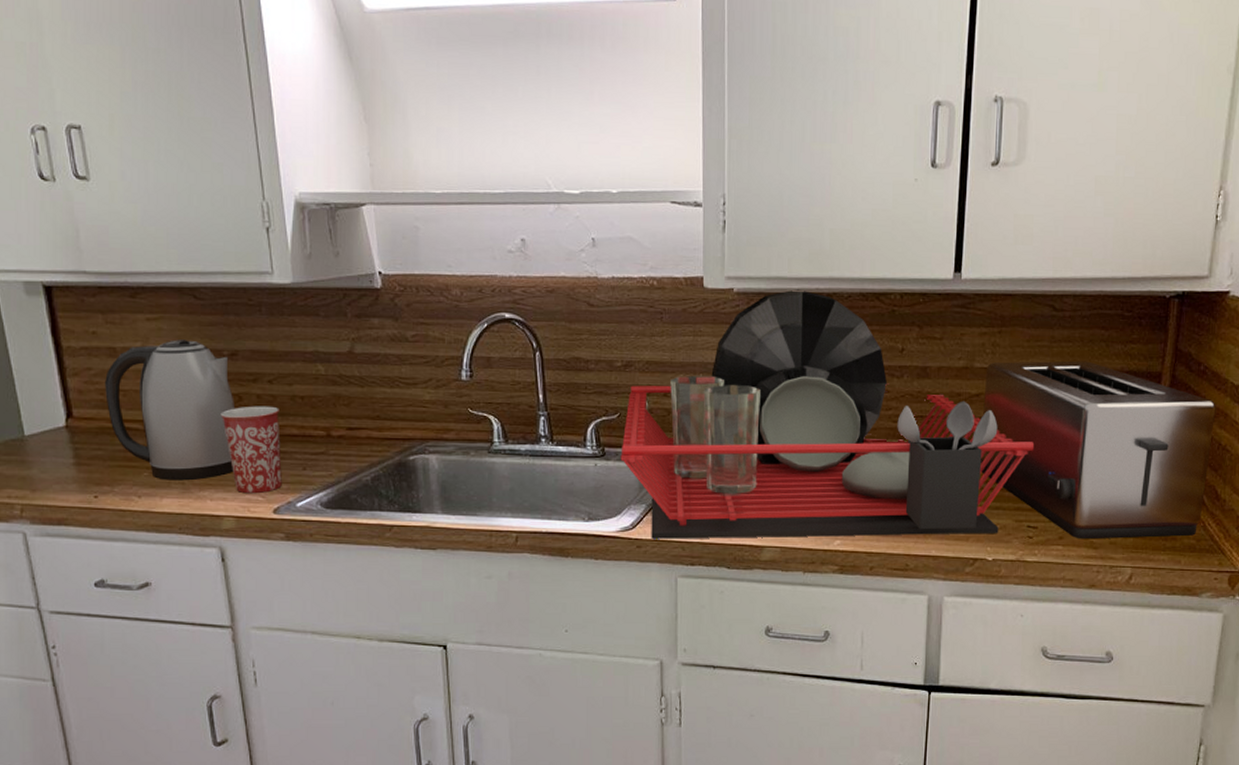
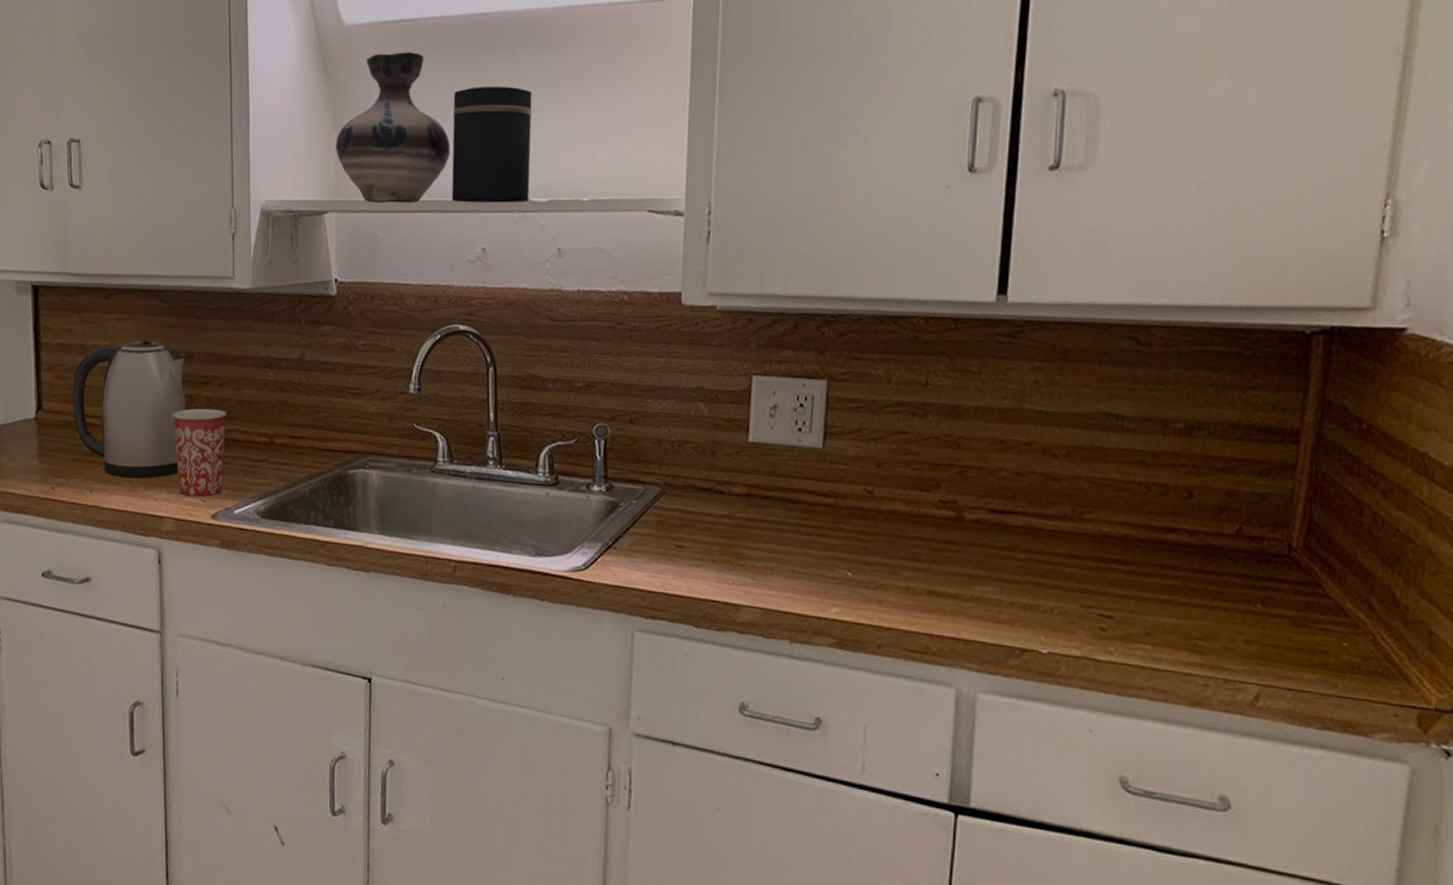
ceramic jug: none [367,41,484,196] -> present [335,52,451,204]
cylinder: none [483,78,563,195] -> present [451,85,533,204]
dish rack: present [620,289,1035,539] -> none [575,309,1110,620]
toaster: present [981,361,1216,540] -> none [1032,405,1389,652]

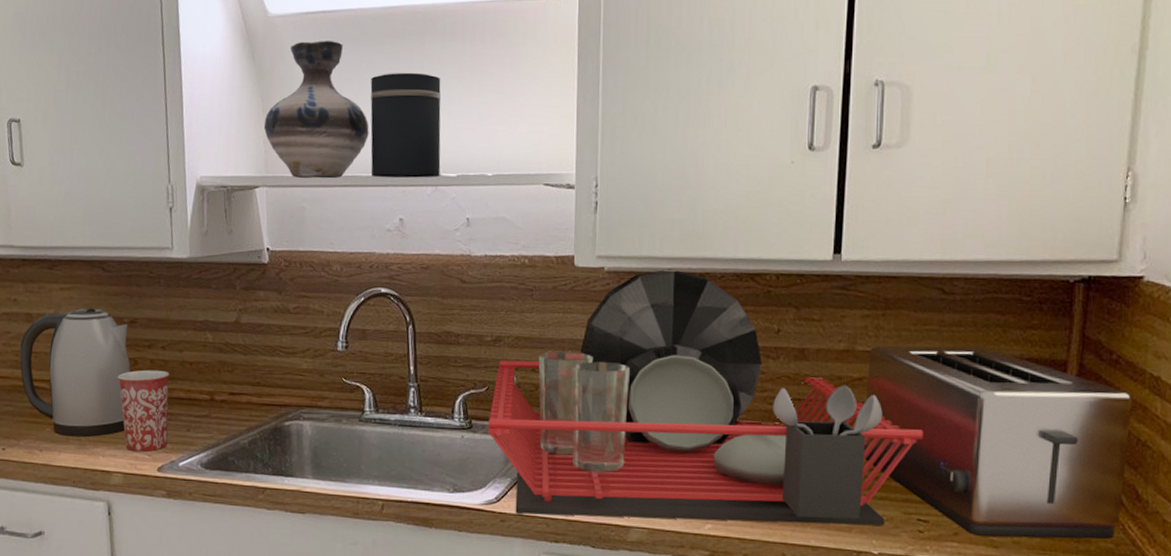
dish rack: none [575,309,1110,620] -> present [487,269,924,526]
toaster: none [1032,405,1389,652] -> present [864,345,1133,540]

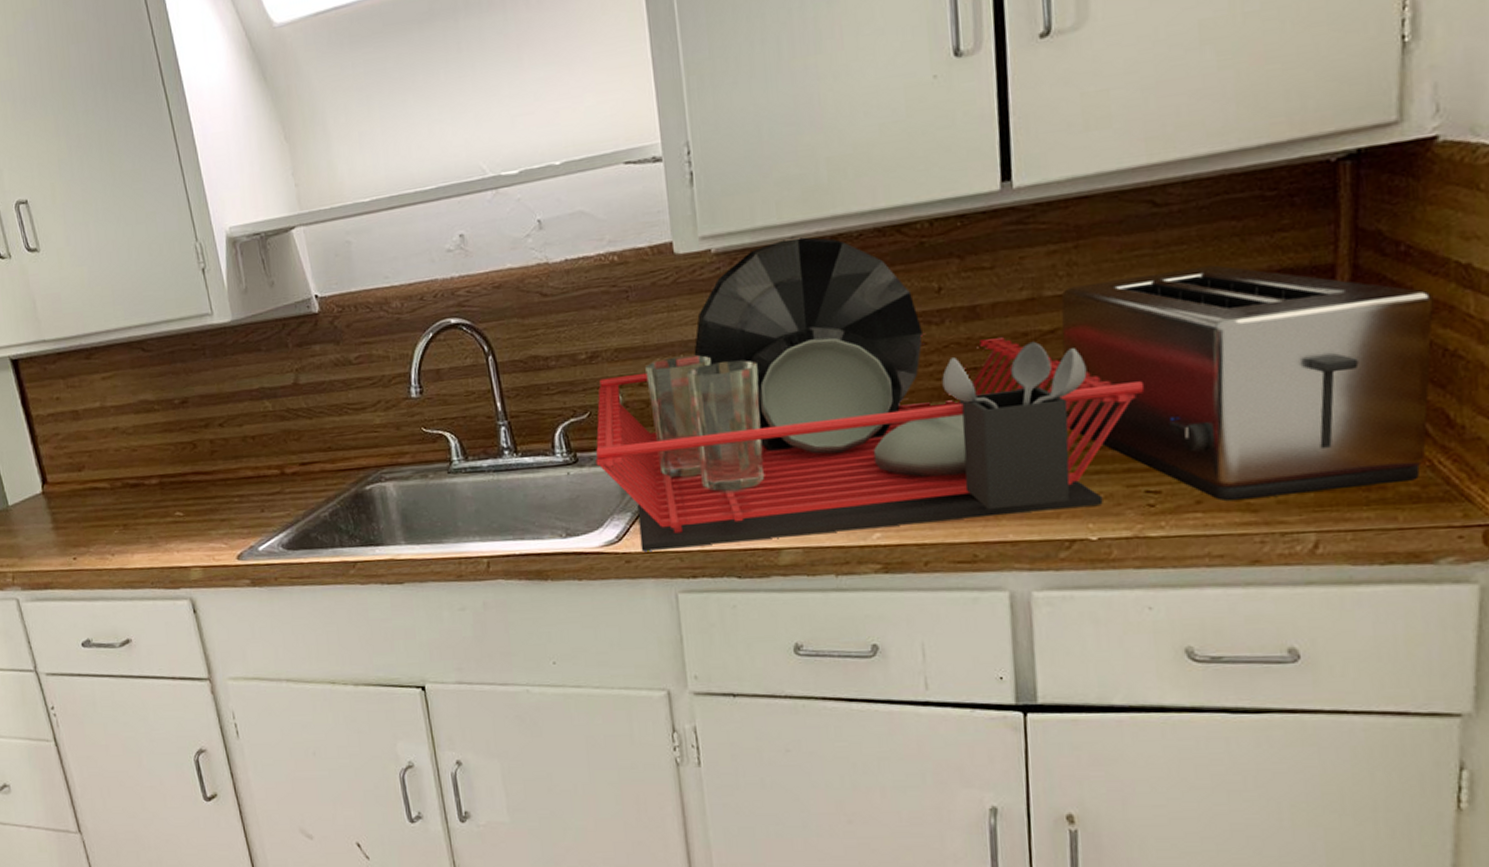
kettle: present [20,307,131,437] -> none [71,393,195,536]
mug: present [117,369,170,452] -> none [178,450,243,542]
ceramic jug: present [263,41,369,179] -> none [289,40,410,209]
cylinder: present [370,72,441,178] -> none [402,57,499,192]

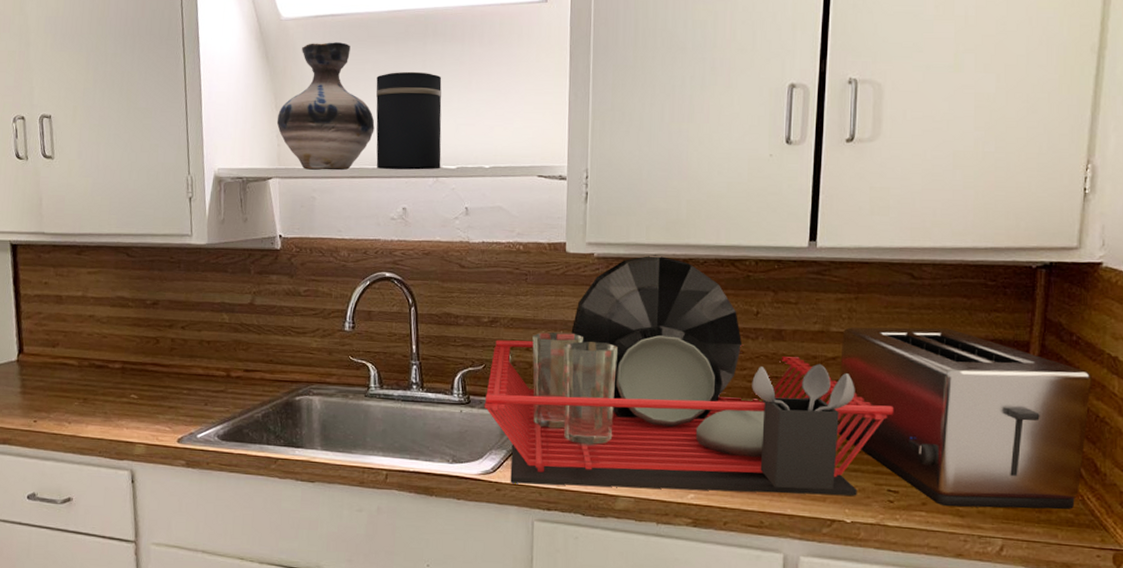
ceramic jug: none [289,40,410,209] -> present [276,42,375,171]
cylinder: none [402,57,499,192] -> present [376,71,442,170]

